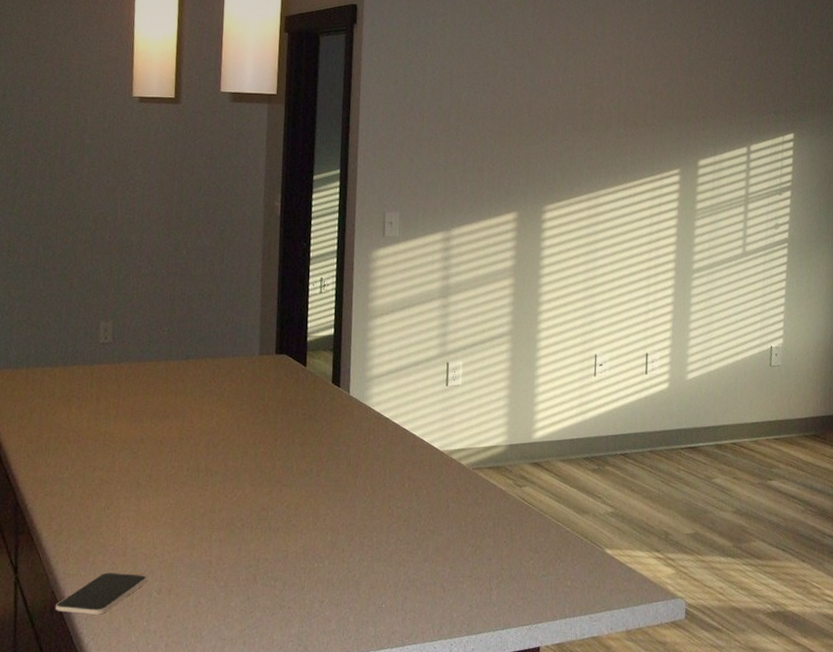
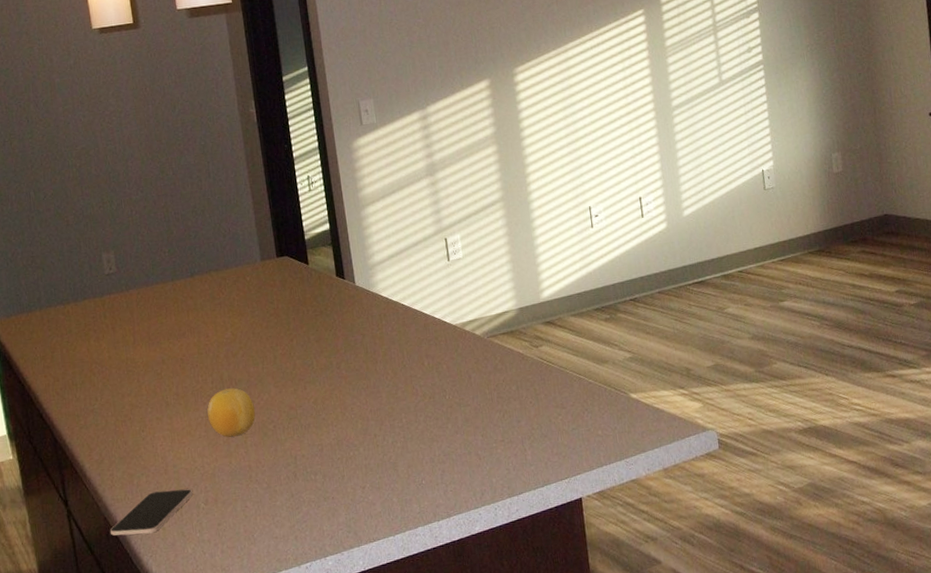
fruit: none [177,479,227,529] -> present [207,388,256,438]

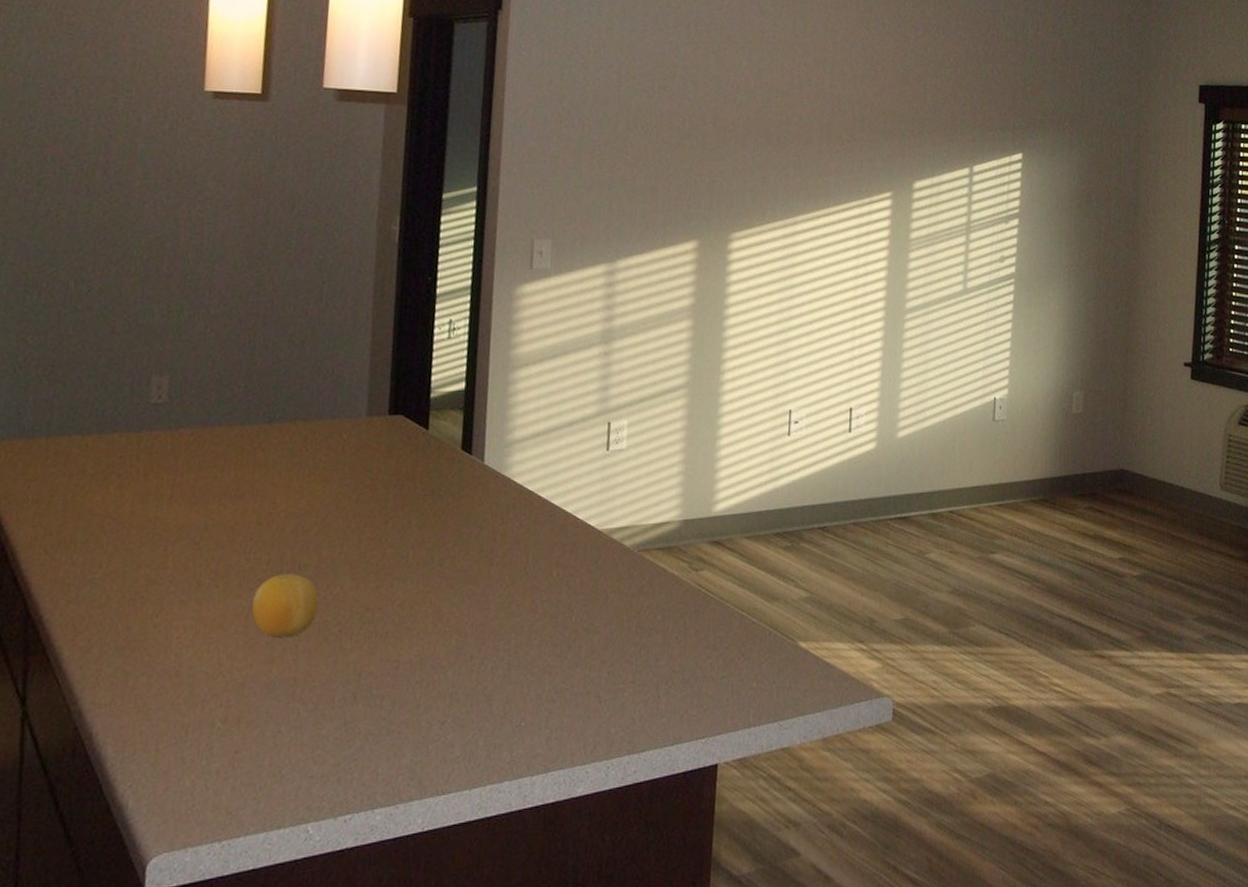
smartphone: present [110,489,193,536] -> none [79,699,210,755]

